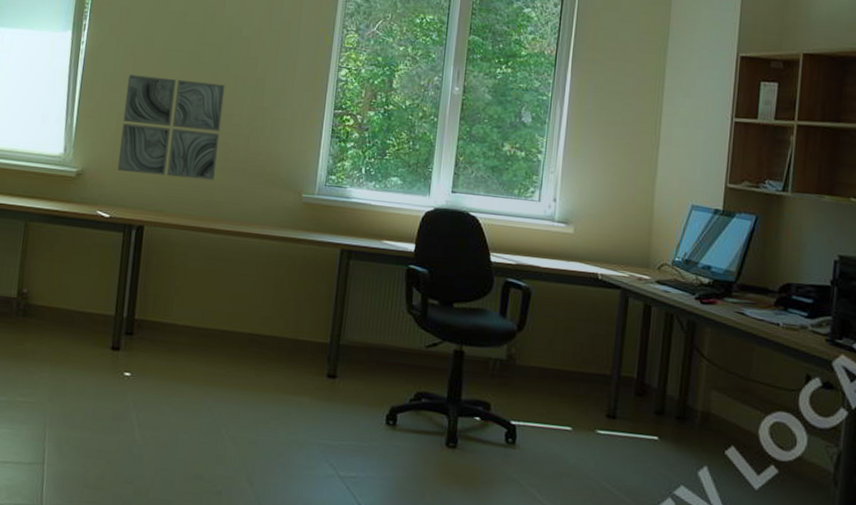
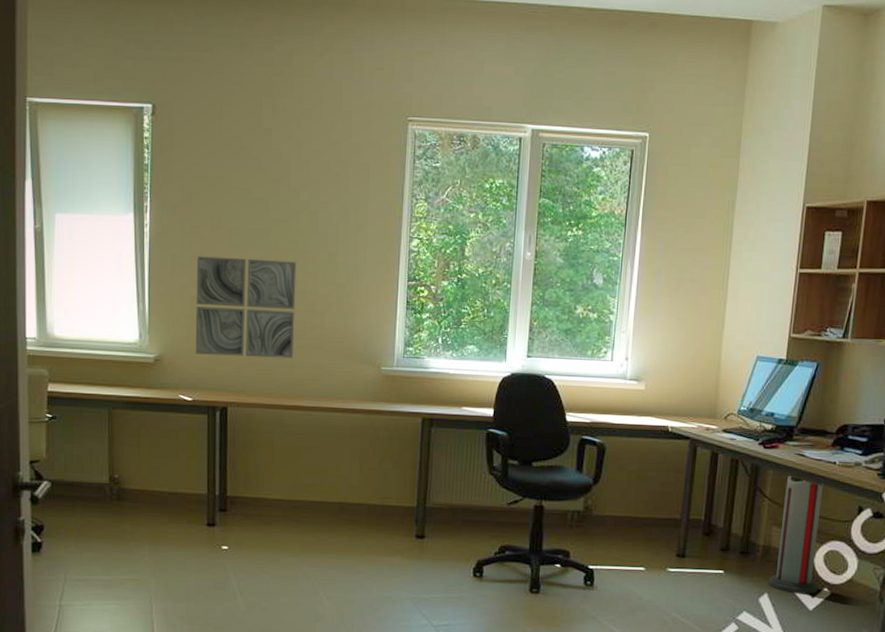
air purifier: none [708,333,767,471] -> present [768,474,823,595]

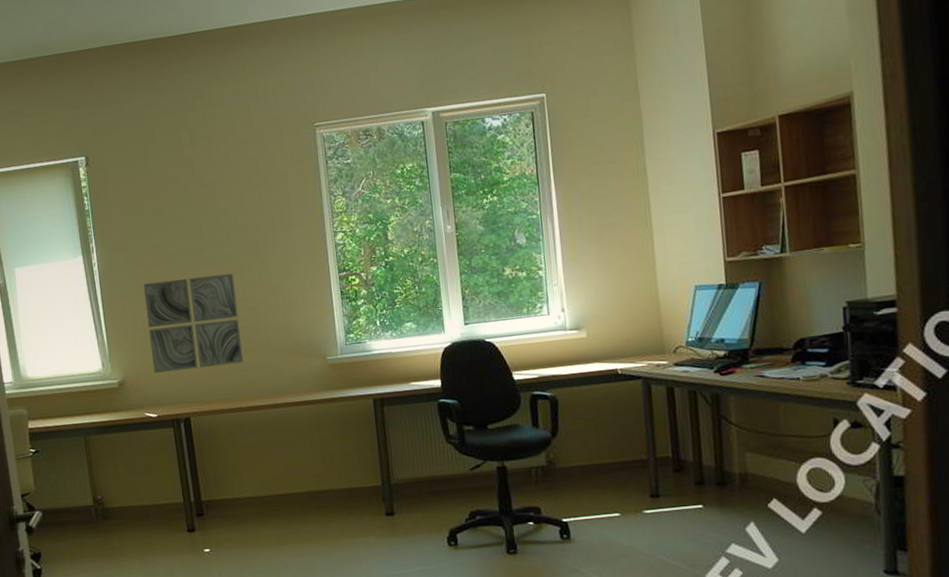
air purifier: present [768,474,823,595] -> none [750,397,808,519]

